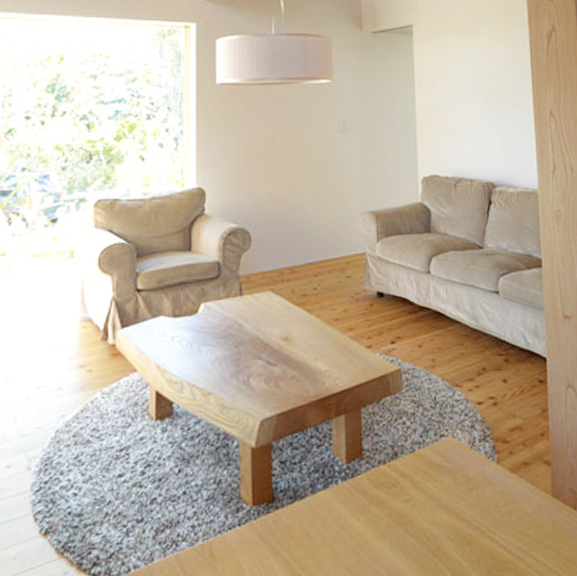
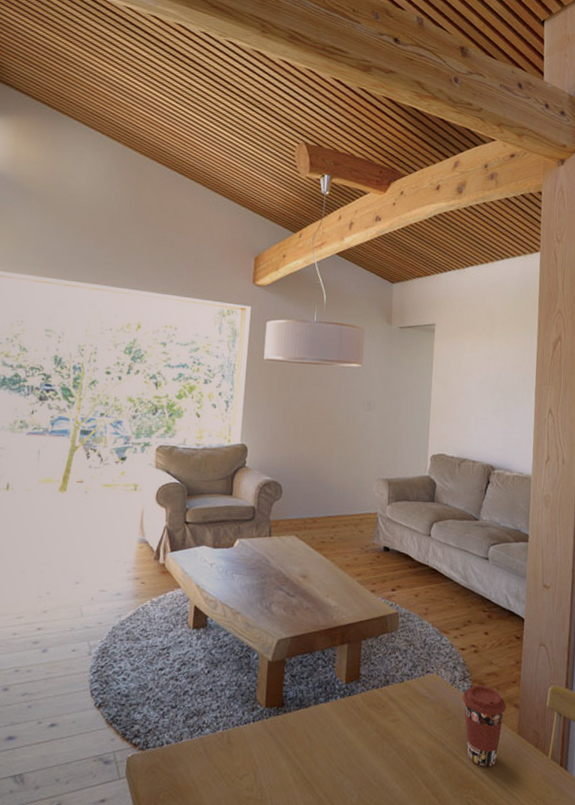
coffee cup: none [485,443,536,542] -> present [462,684,506,767]

